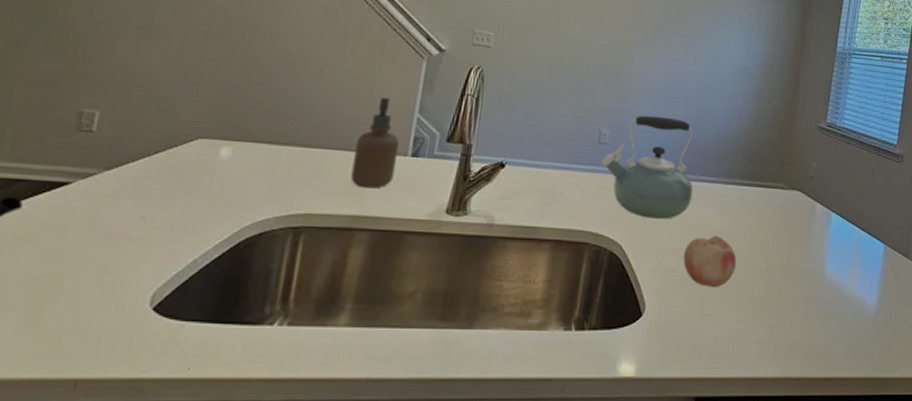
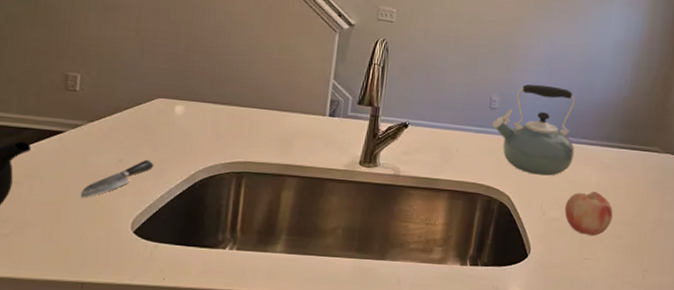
kitchen knife: none [84,215,188,268] -> present [80,159,154,198]
soap dispenser: present [351,97,399,189] -> none [280,65,318,143]

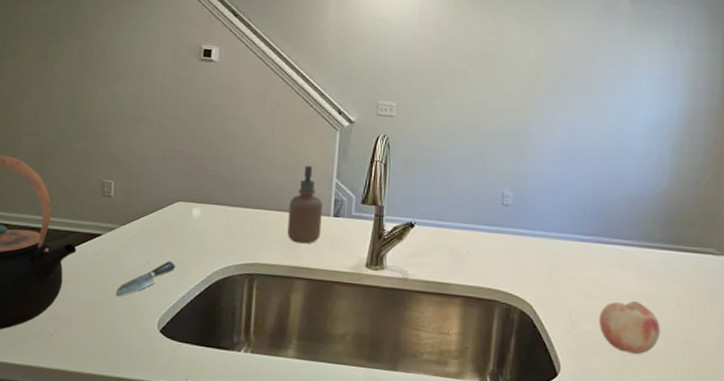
soap dispenser: none [280,65,318,143] -> present [287,165,323,244]
kettle: present [492,84,575,176] -> none [506,176,606,282]

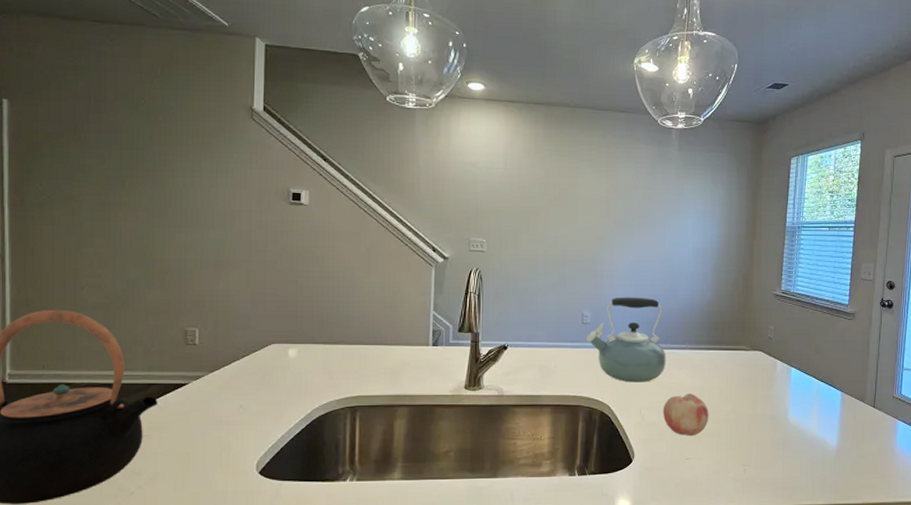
kitchen knife: present [115,261,176,297] -> none [206,403,273,445]
soap dispenser: present [287,165,323,244] -> none [388,300,421,373]
kettle: none [506,176,606,282] -> present [586,297,667,383]

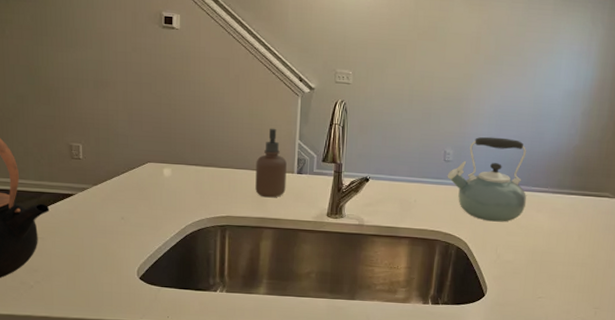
soap dispenser: none [388,300,421,373] -> present [255,128,287,198]
fruit: present [662,394,709,437] -> none [518,236,565,277]

